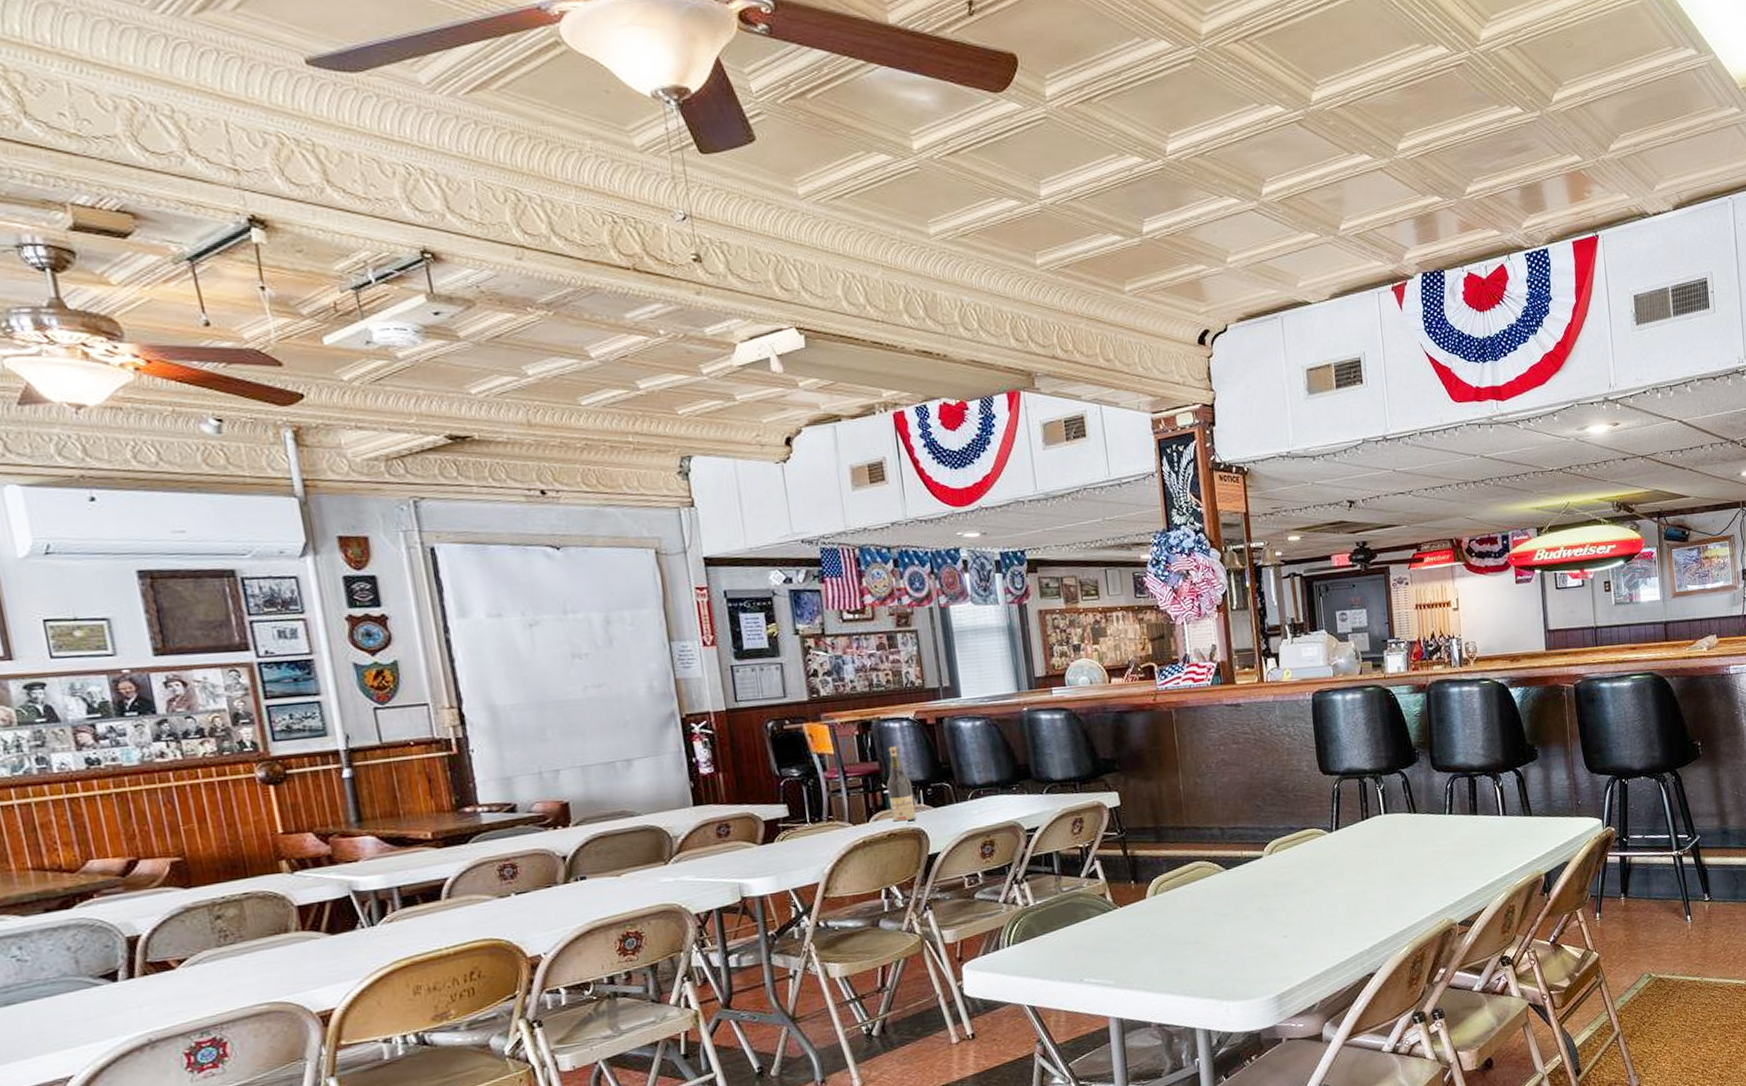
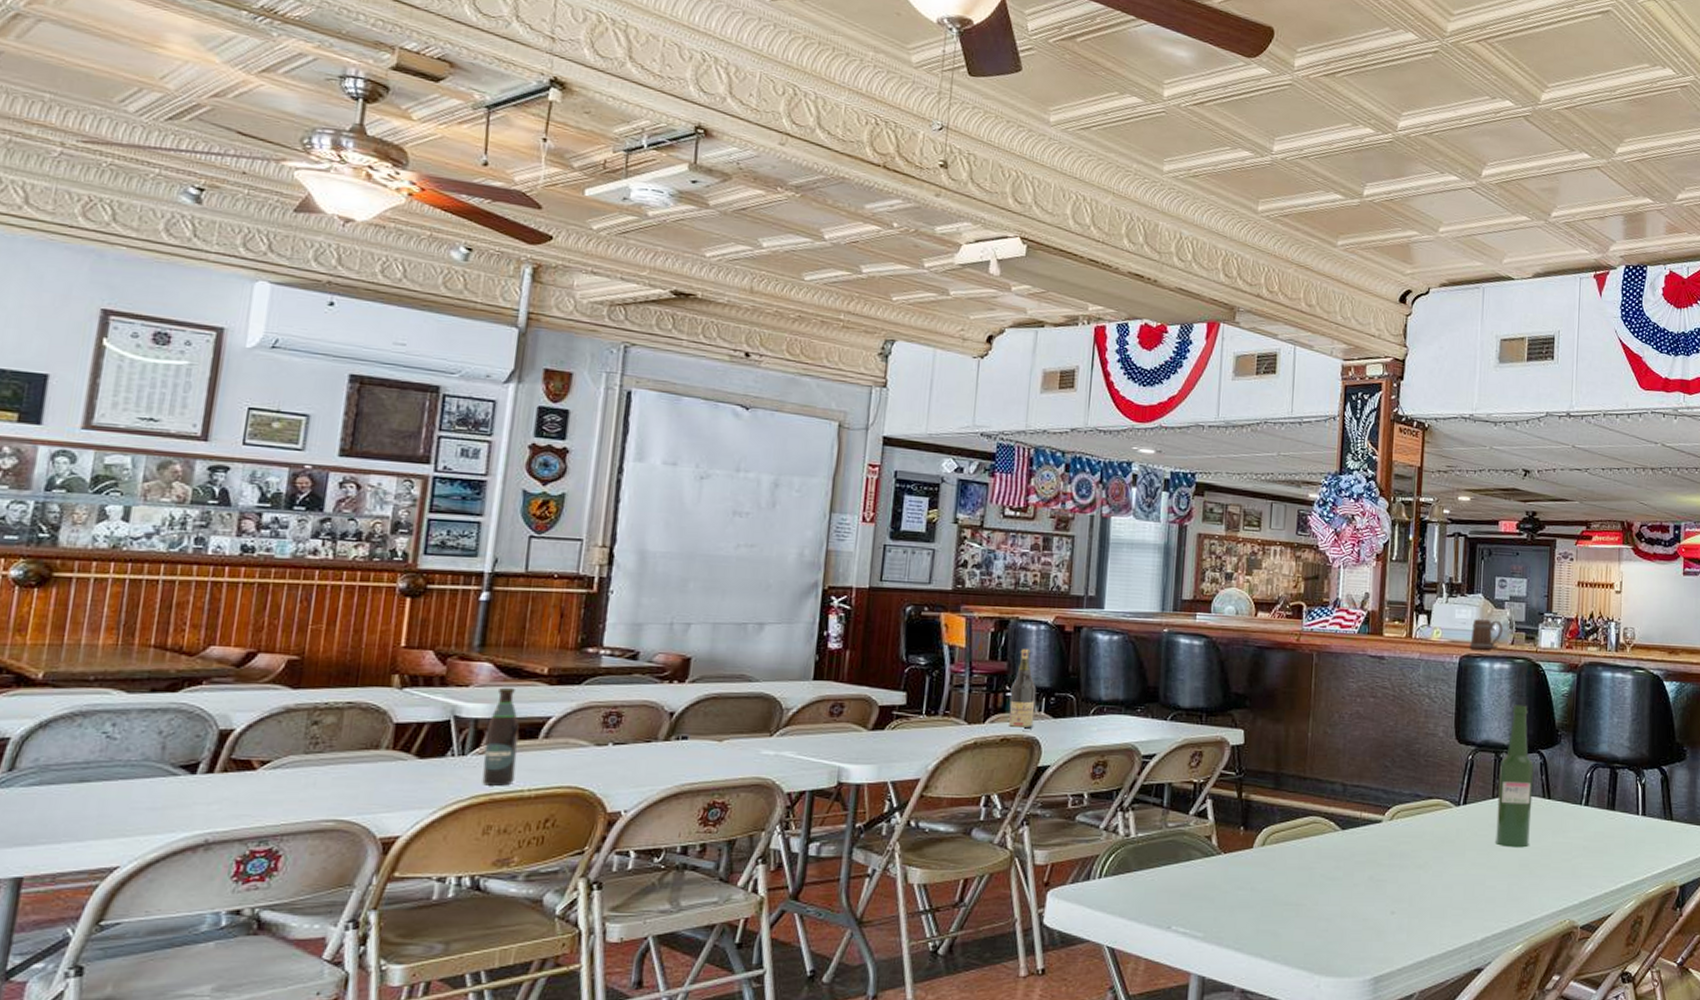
bottle: none [388,855,430,950] -> present [482,687,519,786]
beer mug: none [1320,653,1350,686] -> present [1470,619,1503,651]
beer bottle: none [1364,730,1402,863] -> present [1496,705,1534,848]

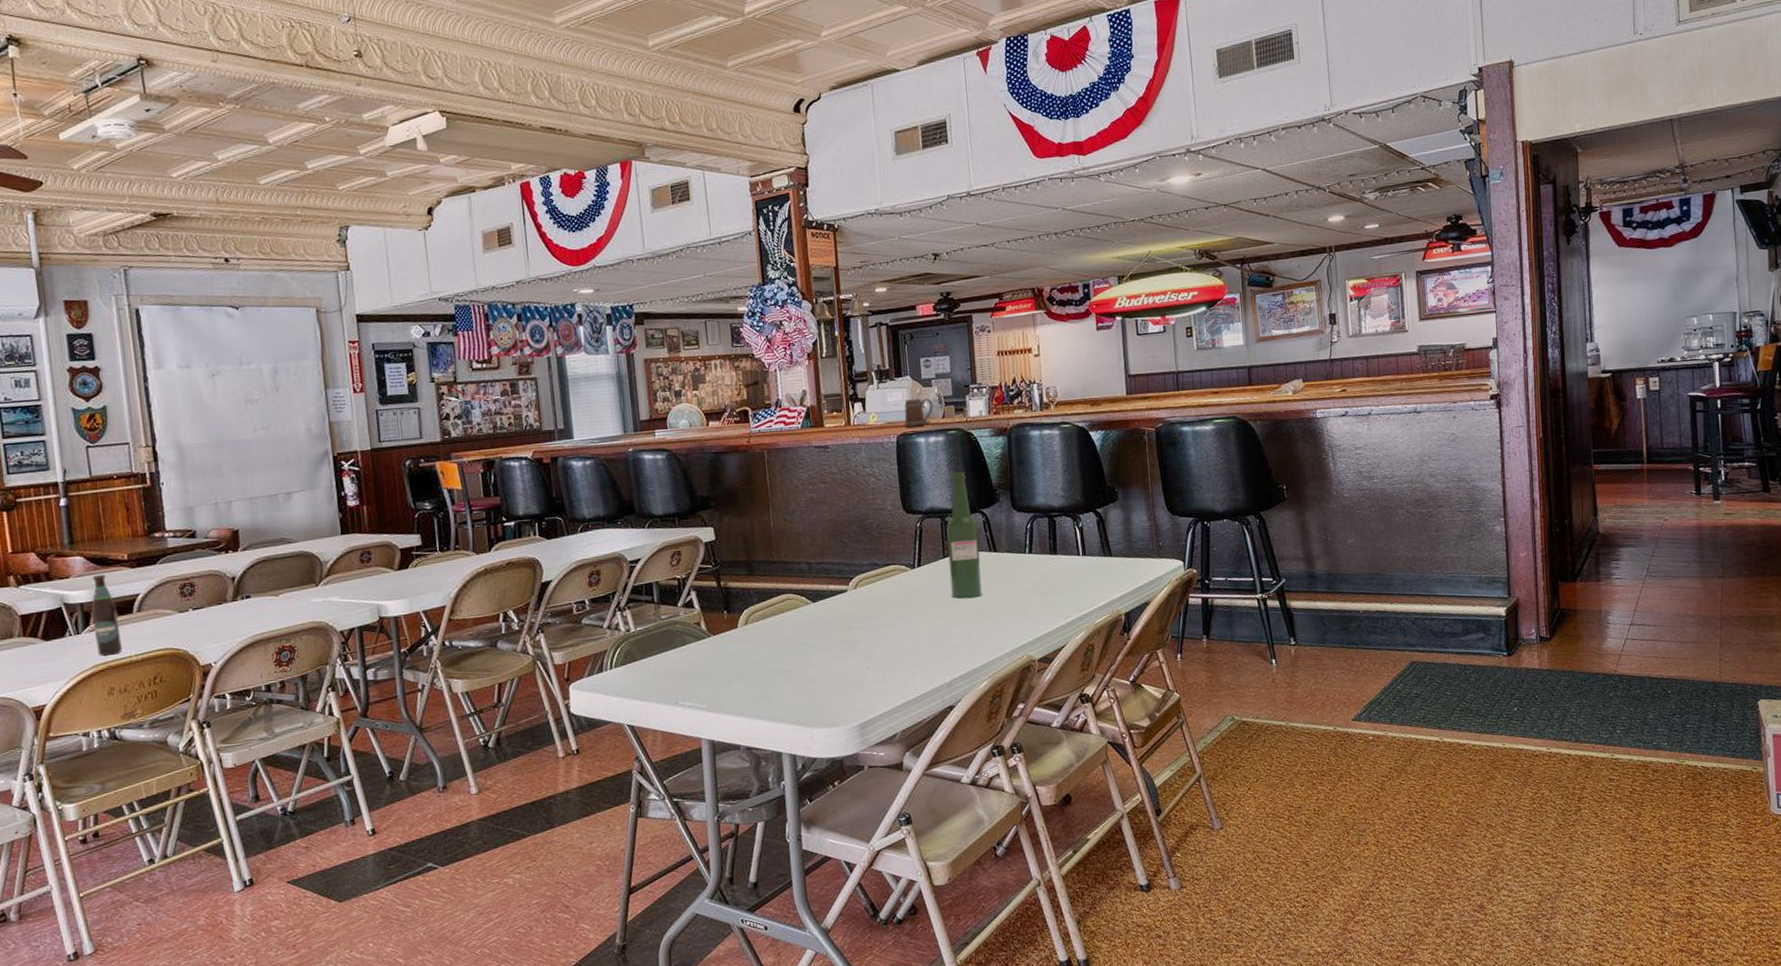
wine bottle: present [1009,649,1037,732] -> none [506,483,532,555]

